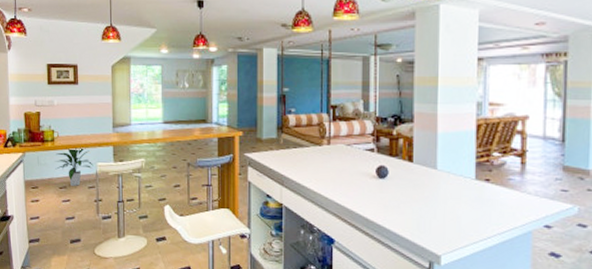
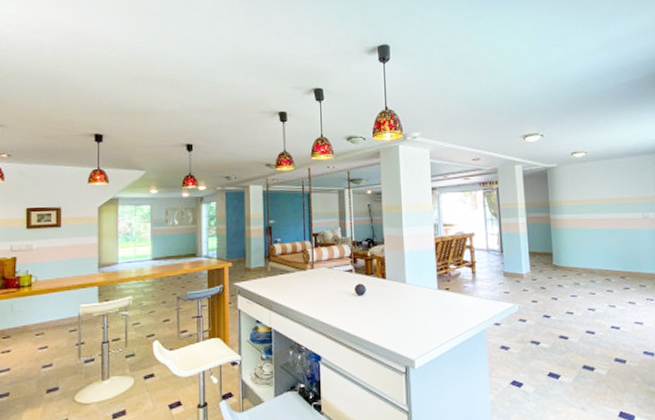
indoor plant: present [55,146,93,187] -> none [31,289,76,332]

